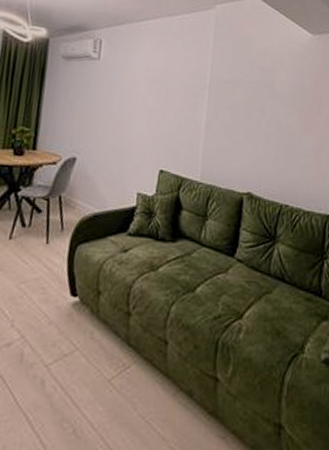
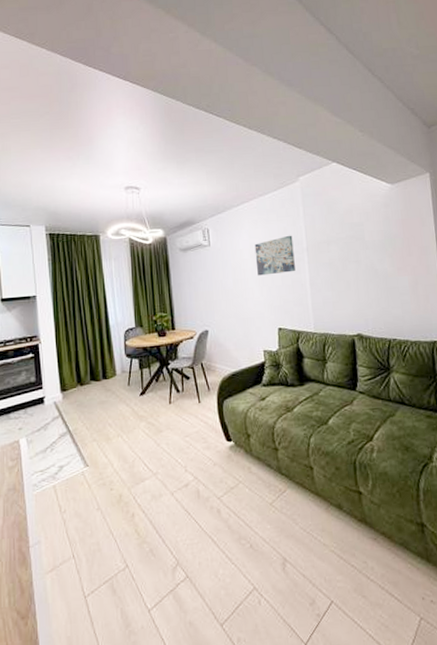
wall art: none [148,66,196,109] -> present [254,235,295,276]

